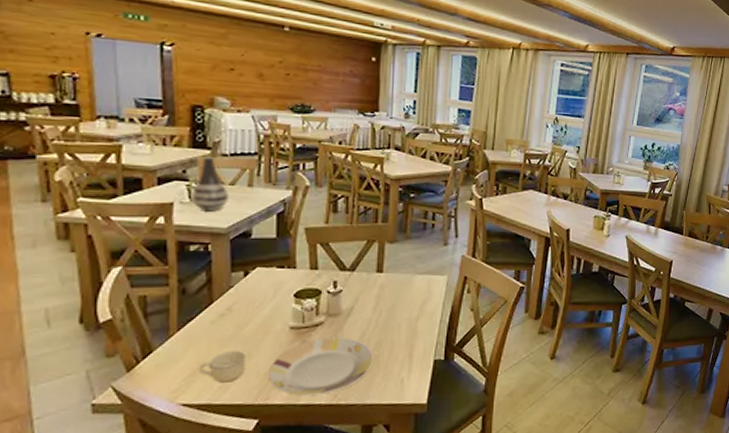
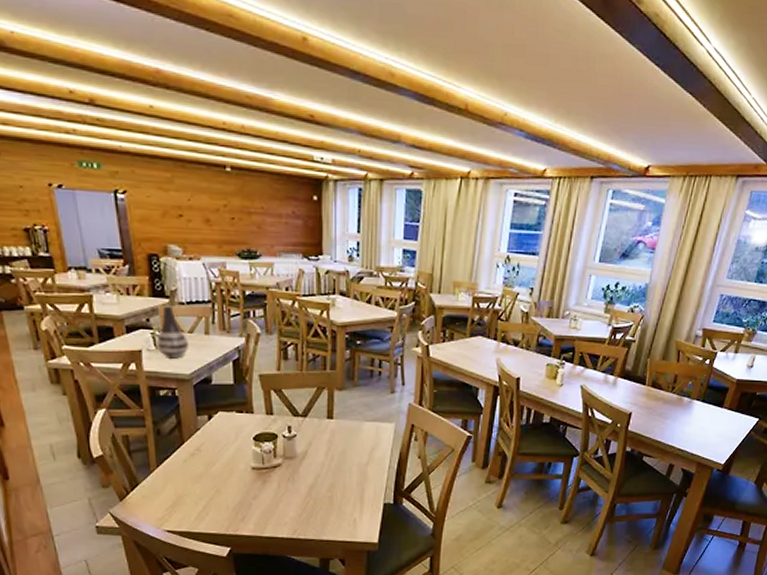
cup: present [199,350,247,383] -> none [177,486,217,514]
plate: present [269,337,375,396] -> none [236,478,329,529]

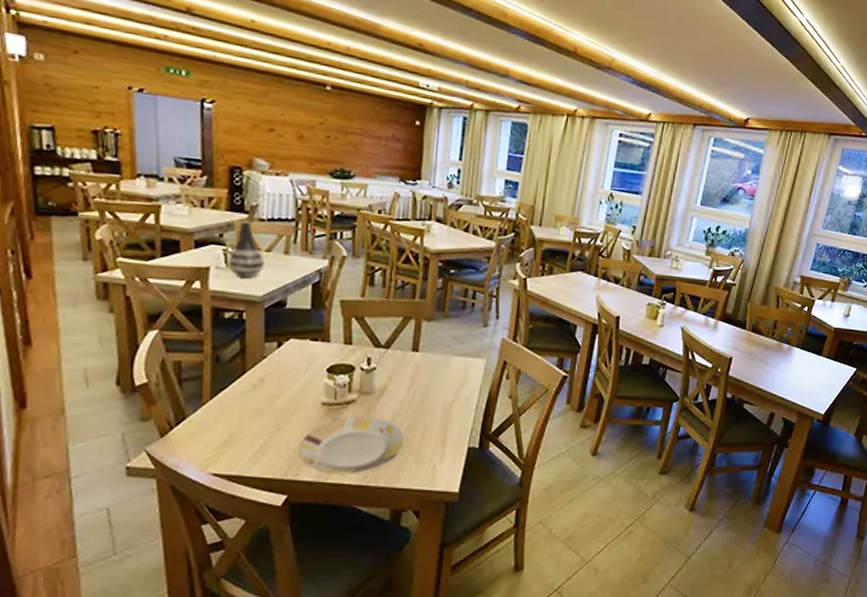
plate: none [236,478,329,529] -> present [299,416,407,475]

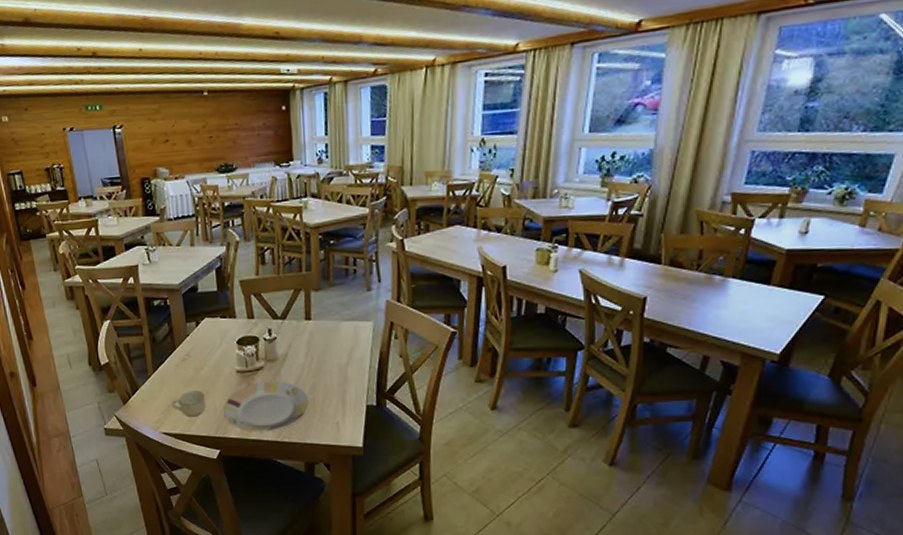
vase: present [227,220,265,279] -> none [149,221,177,271]
cup: none [230,422,277,455] -> present [172,389,206,417]

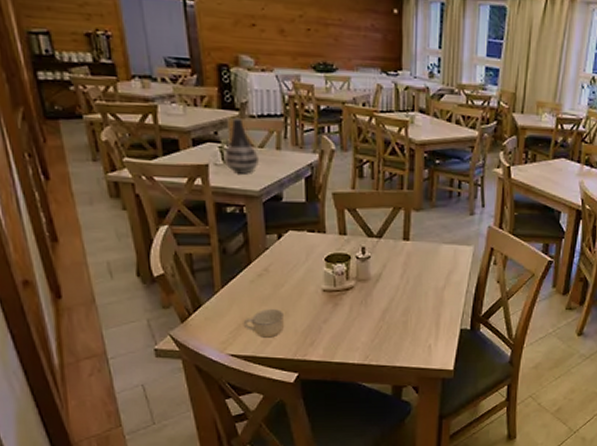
vase: none [149,221,177,271] -> present [224,117,259,174]
plate: present [224,381,311,432] -> none [305,302,403,355]

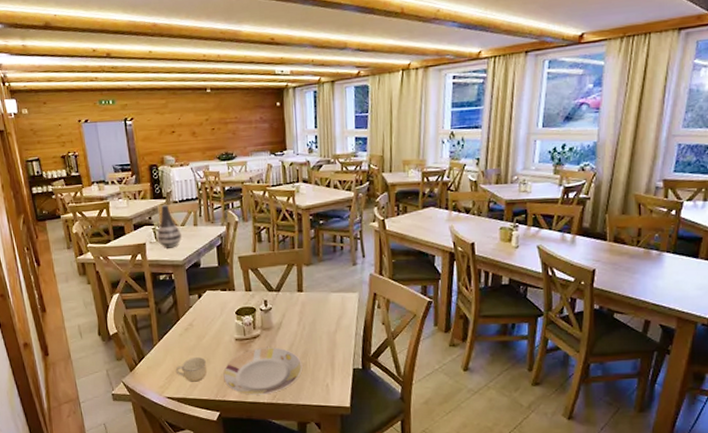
plate: none [305,302,403,355] -> present [223,347,303,395]

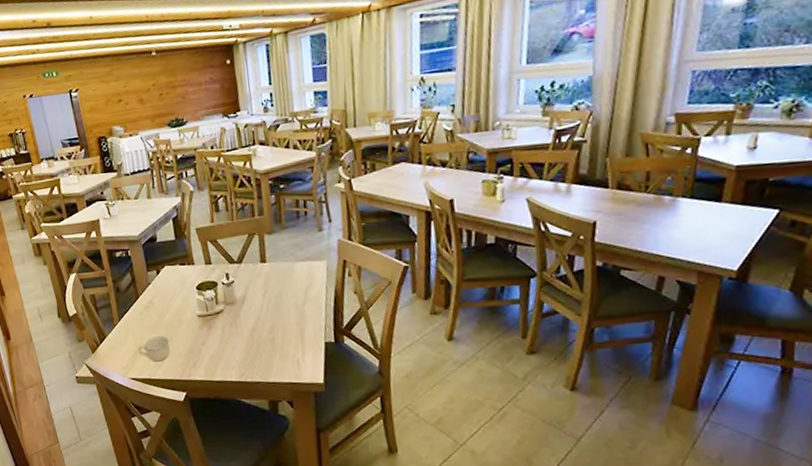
vase: present [156,204,182,248] -> none [109,177,136,224]
plate: present [223,347,303,395] -> none [187,322,271,374]

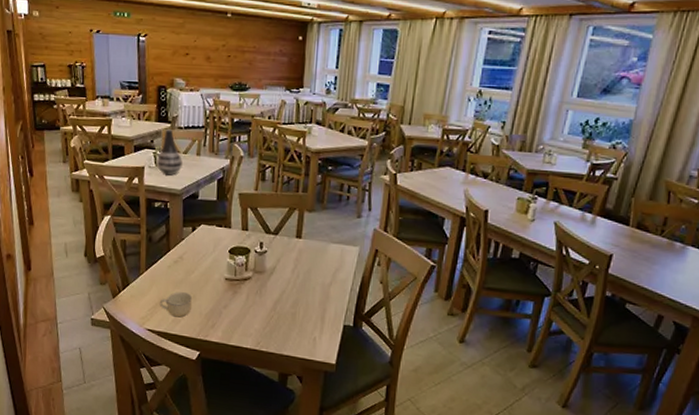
vase: none [109,177,136,224] -> present [156,128,183,176]

